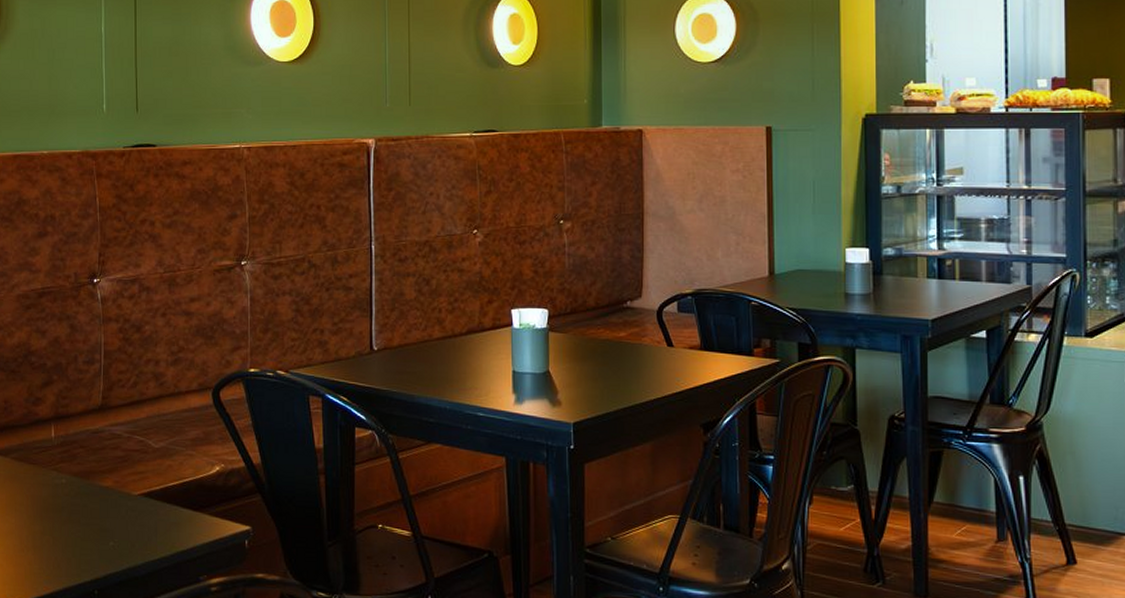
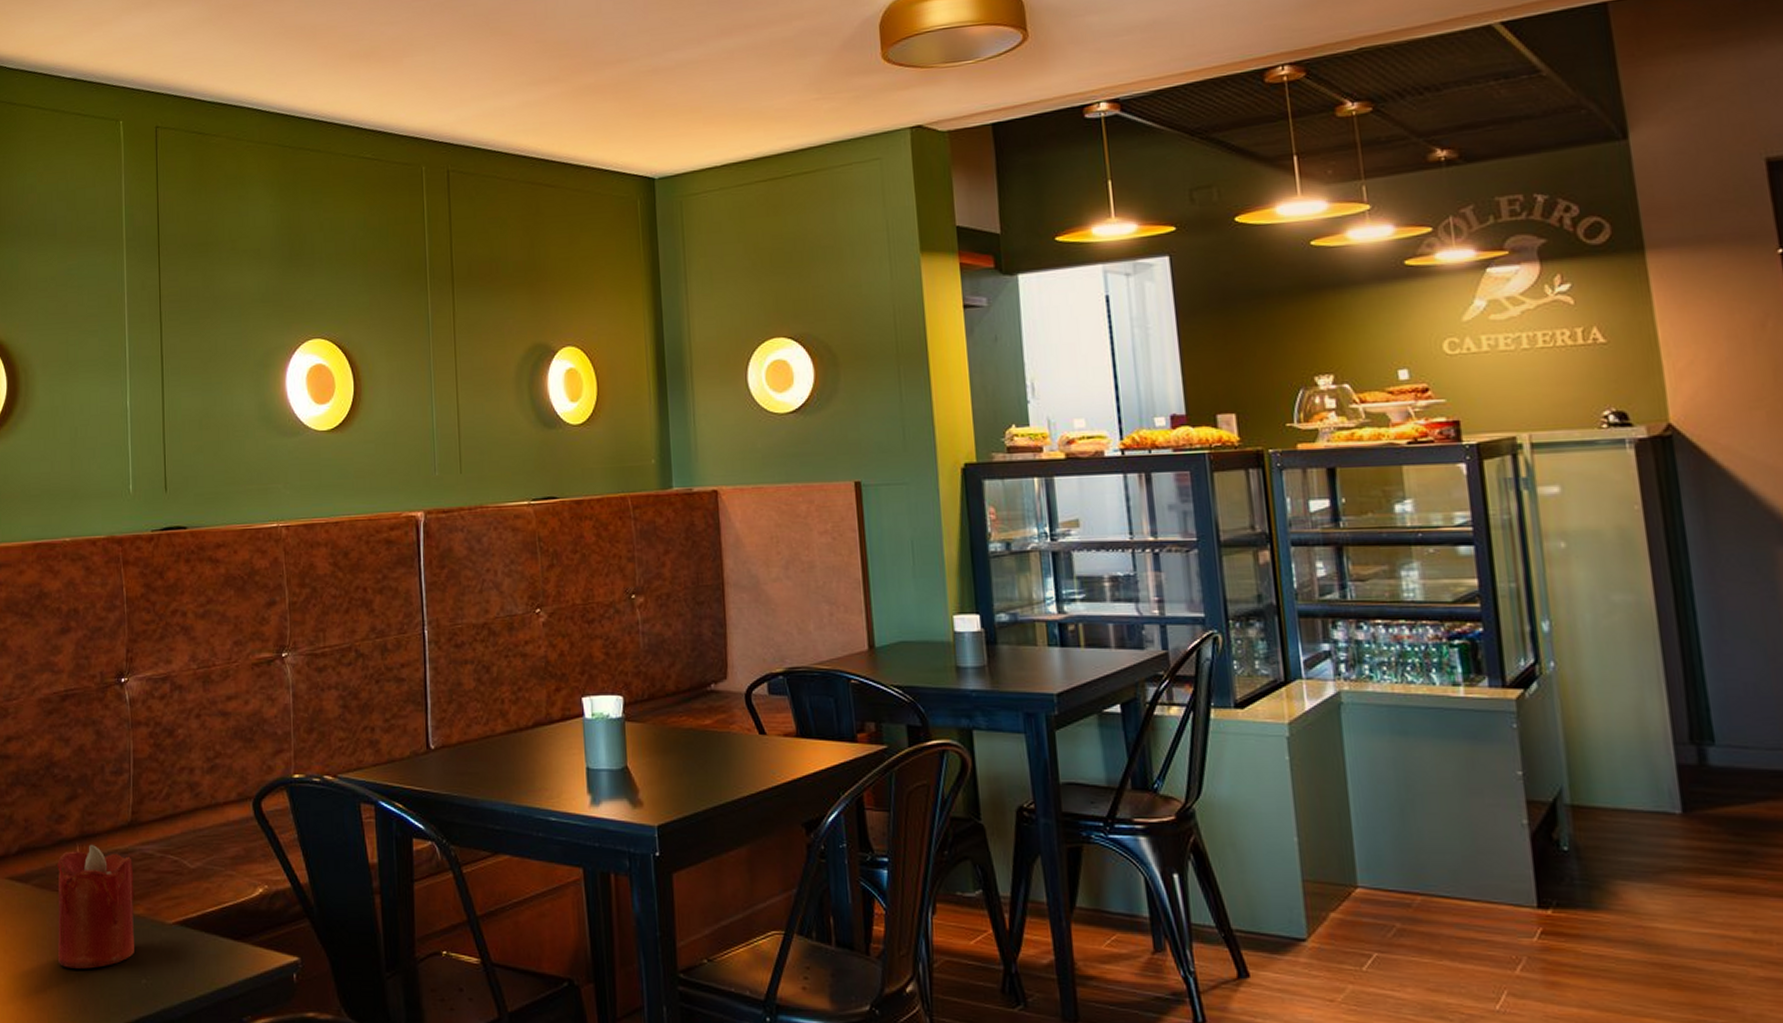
candle: none [34,424,104,532] -> present [57,844,135,969]

